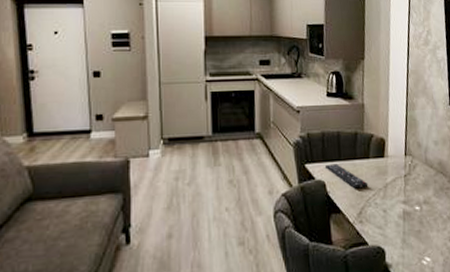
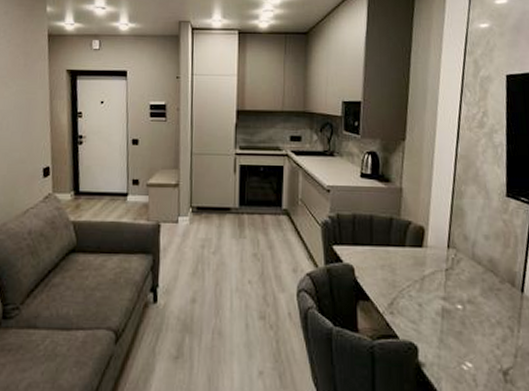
remote control: present [324,163,369,189] -> none [354,248,403,278]

